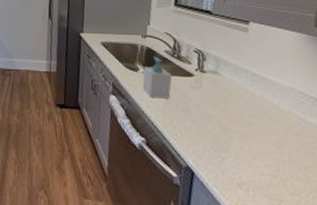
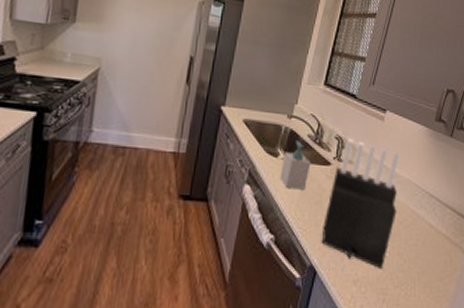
knife block: none [194,51,281,175] -> present [321,138,401,269]

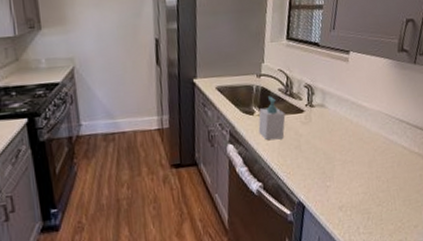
knife block: present [321,138,401,269] -> none [304,84,371,193]

